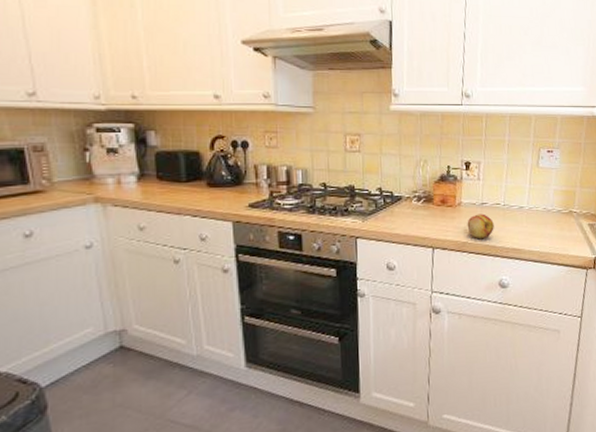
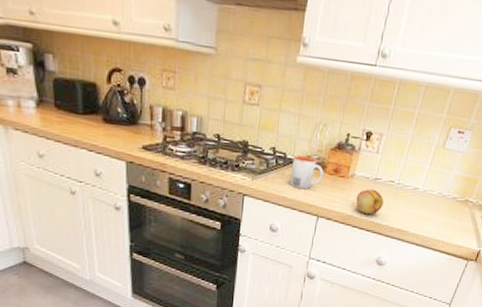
mug: none [399,192,432,224] -> present [289,155,324,190]

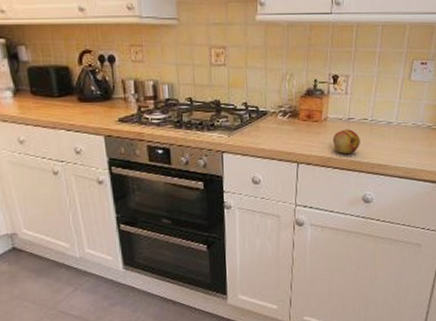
mug: present [289,155,324,190] -> none [265,107,297,139]

